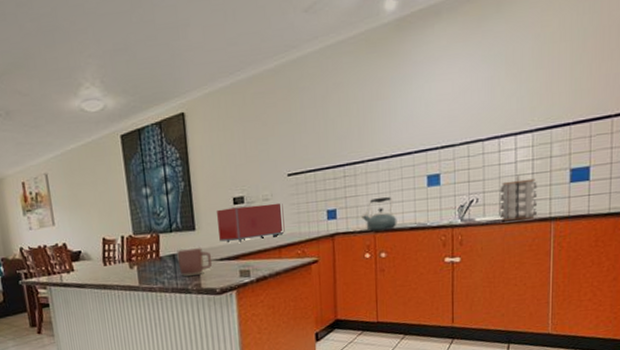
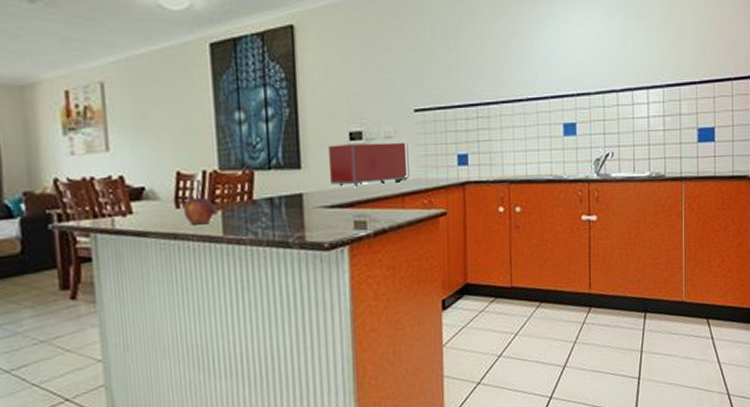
fruit: none [108,256,131,278] -> present [182,197,214,225]
mug: present [177,247,213,276] -> none [276,189,321,226]
kettle: present [361,196,397,232] -> none [495,143,533,182]
spice rack: present [500,174,537,222] -> none [634,130,668,180]

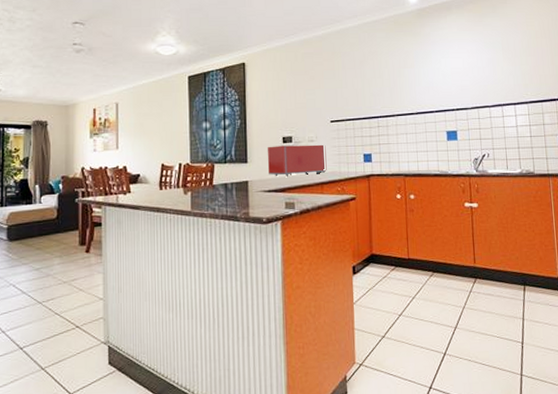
fruit: present [182,197,214,225] -> none [164,182,185,202]

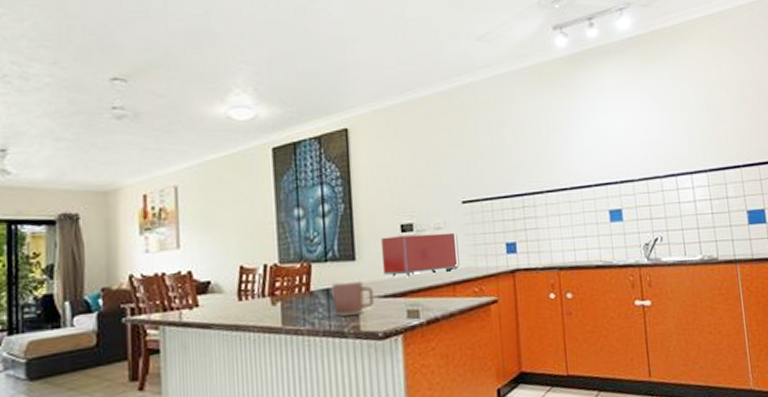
mug: none [229,178,261,204] -> present [332,280,375,316]

